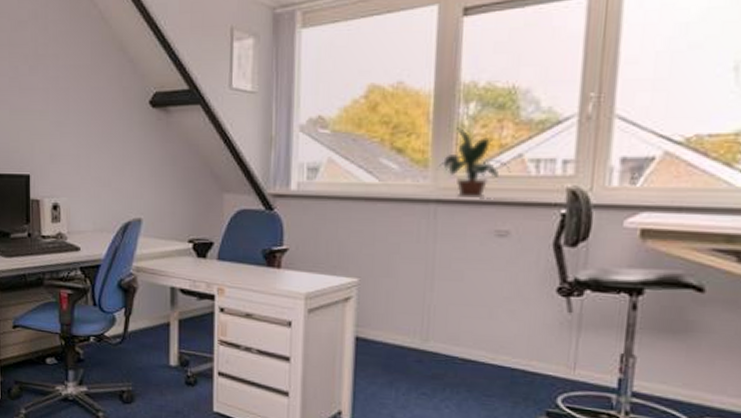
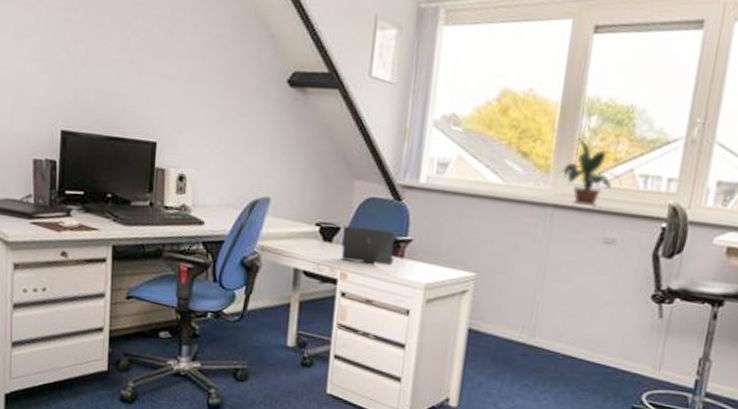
laptop: none [216,240,271,278] -> present [341,225,395,266]

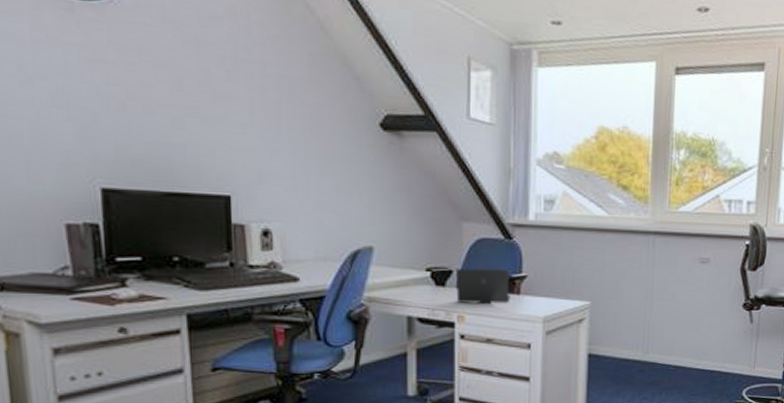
potted plant: present [558,138,622,206] -> none [656,170,711,231]

